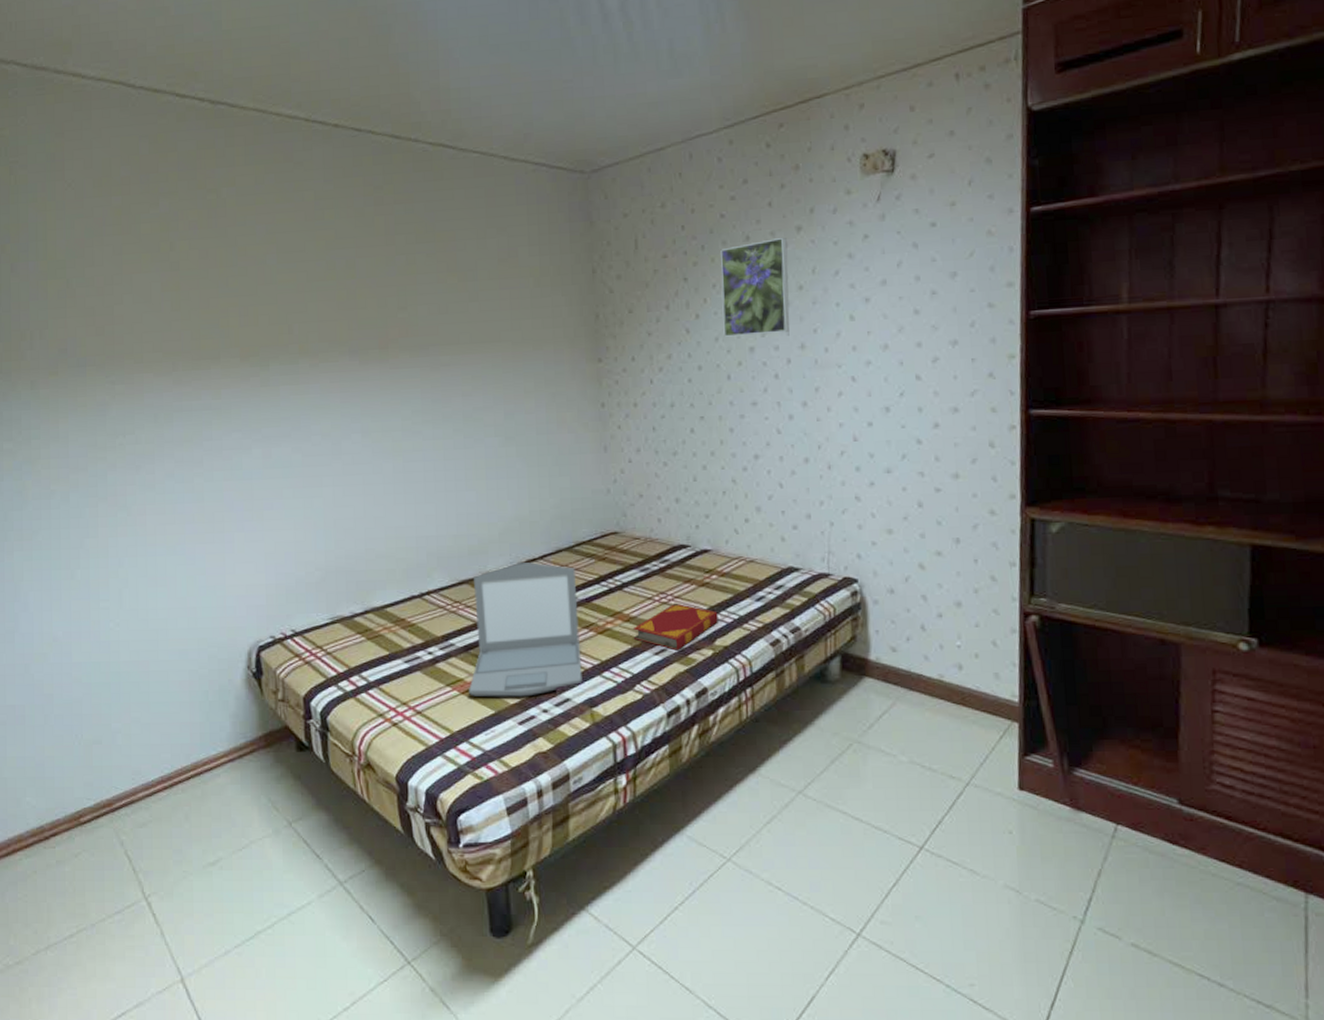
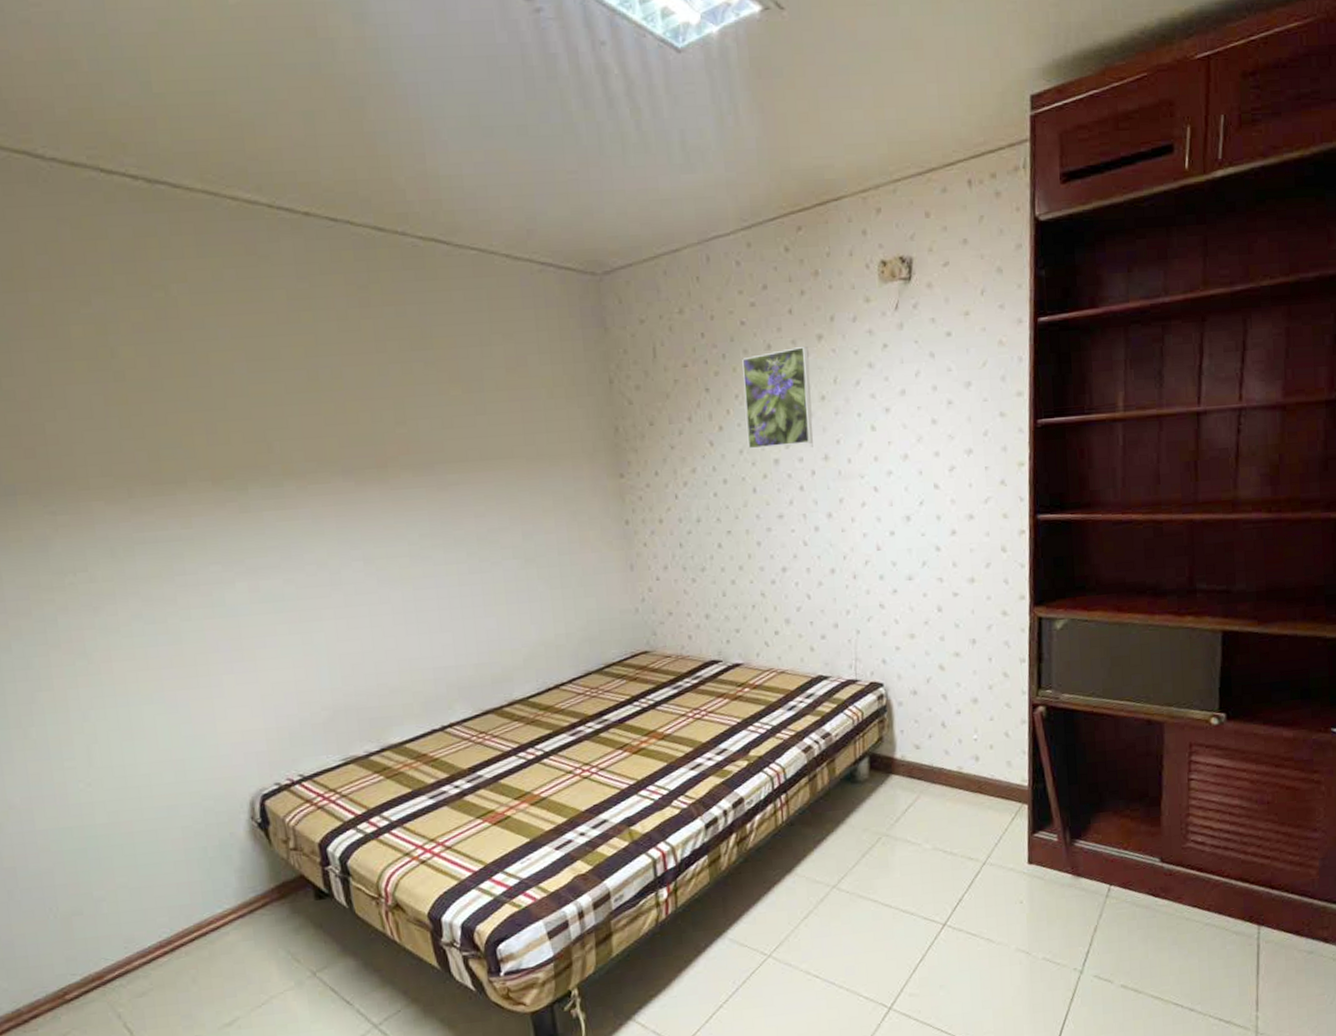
laptop: present [469,562,583,697] -> none [499,687,619,826]
hardback book: present [633,602,718,651] -> none [667,717,752,764]

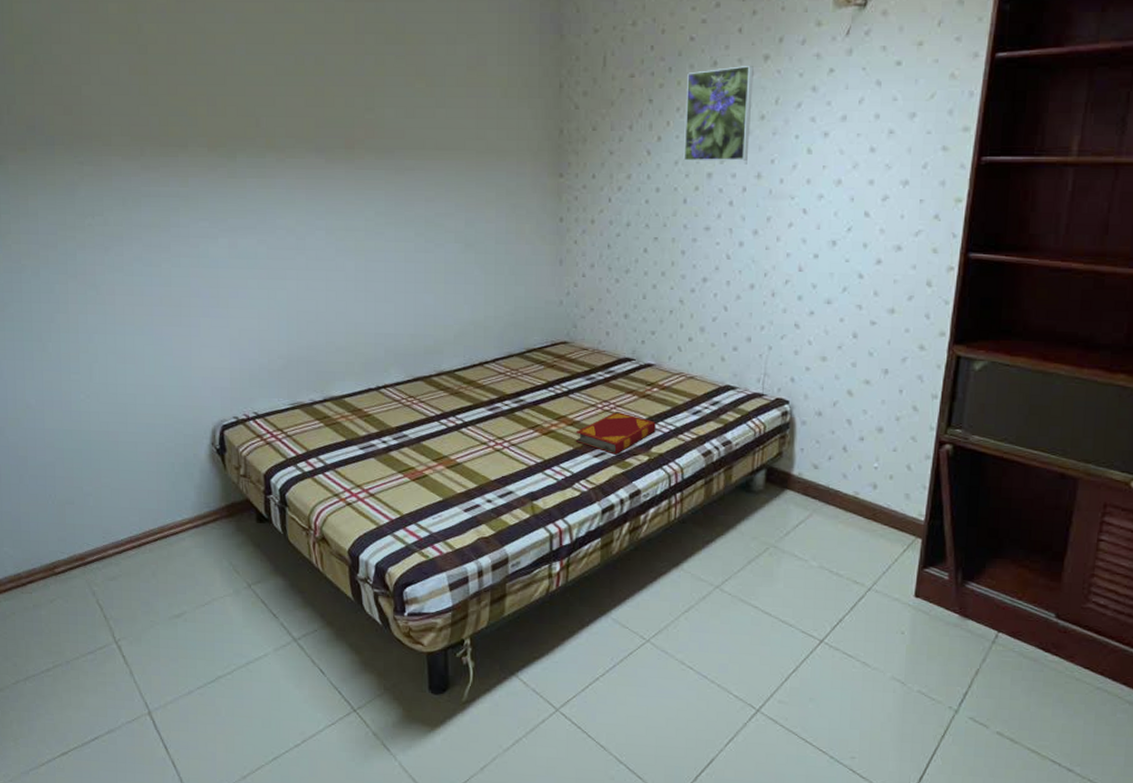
hardback book: none [667,717,752,764] -> present [575,411,656,455]

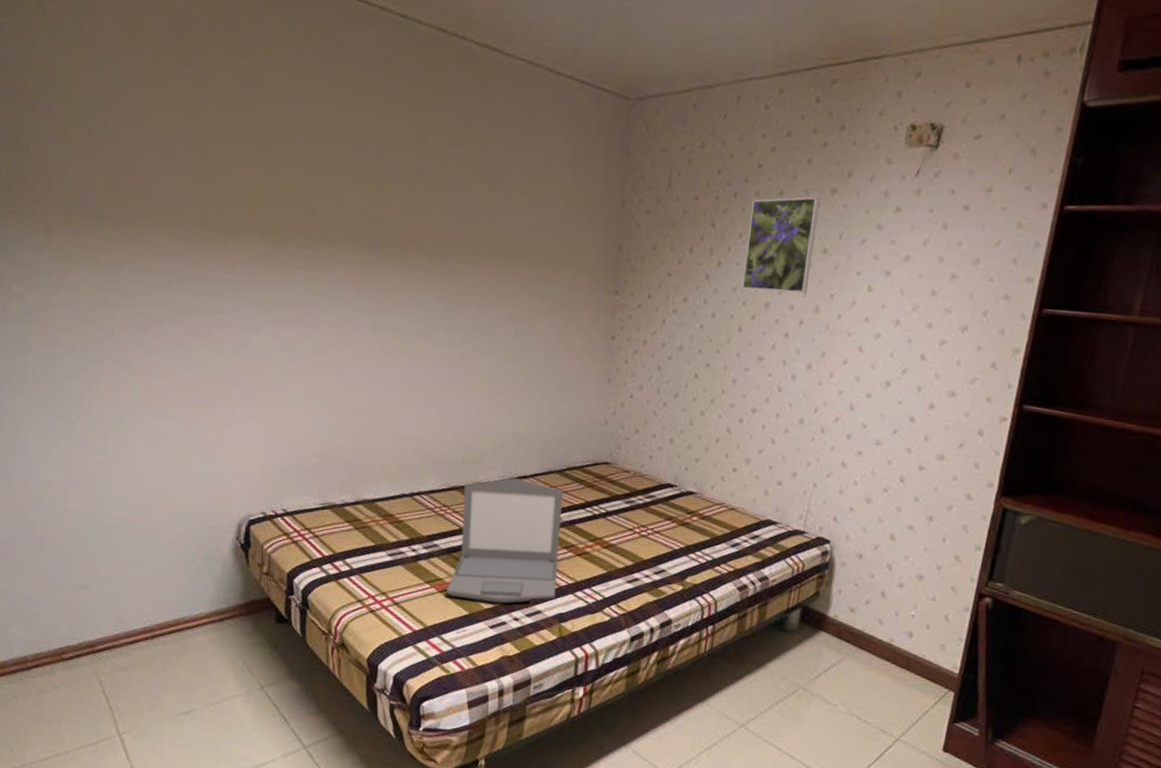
laptop: none [419,364,526,487] -> present [446,478,563,604]
hardback book: present [575,411,656,455] -> none [609,537,693,582]

